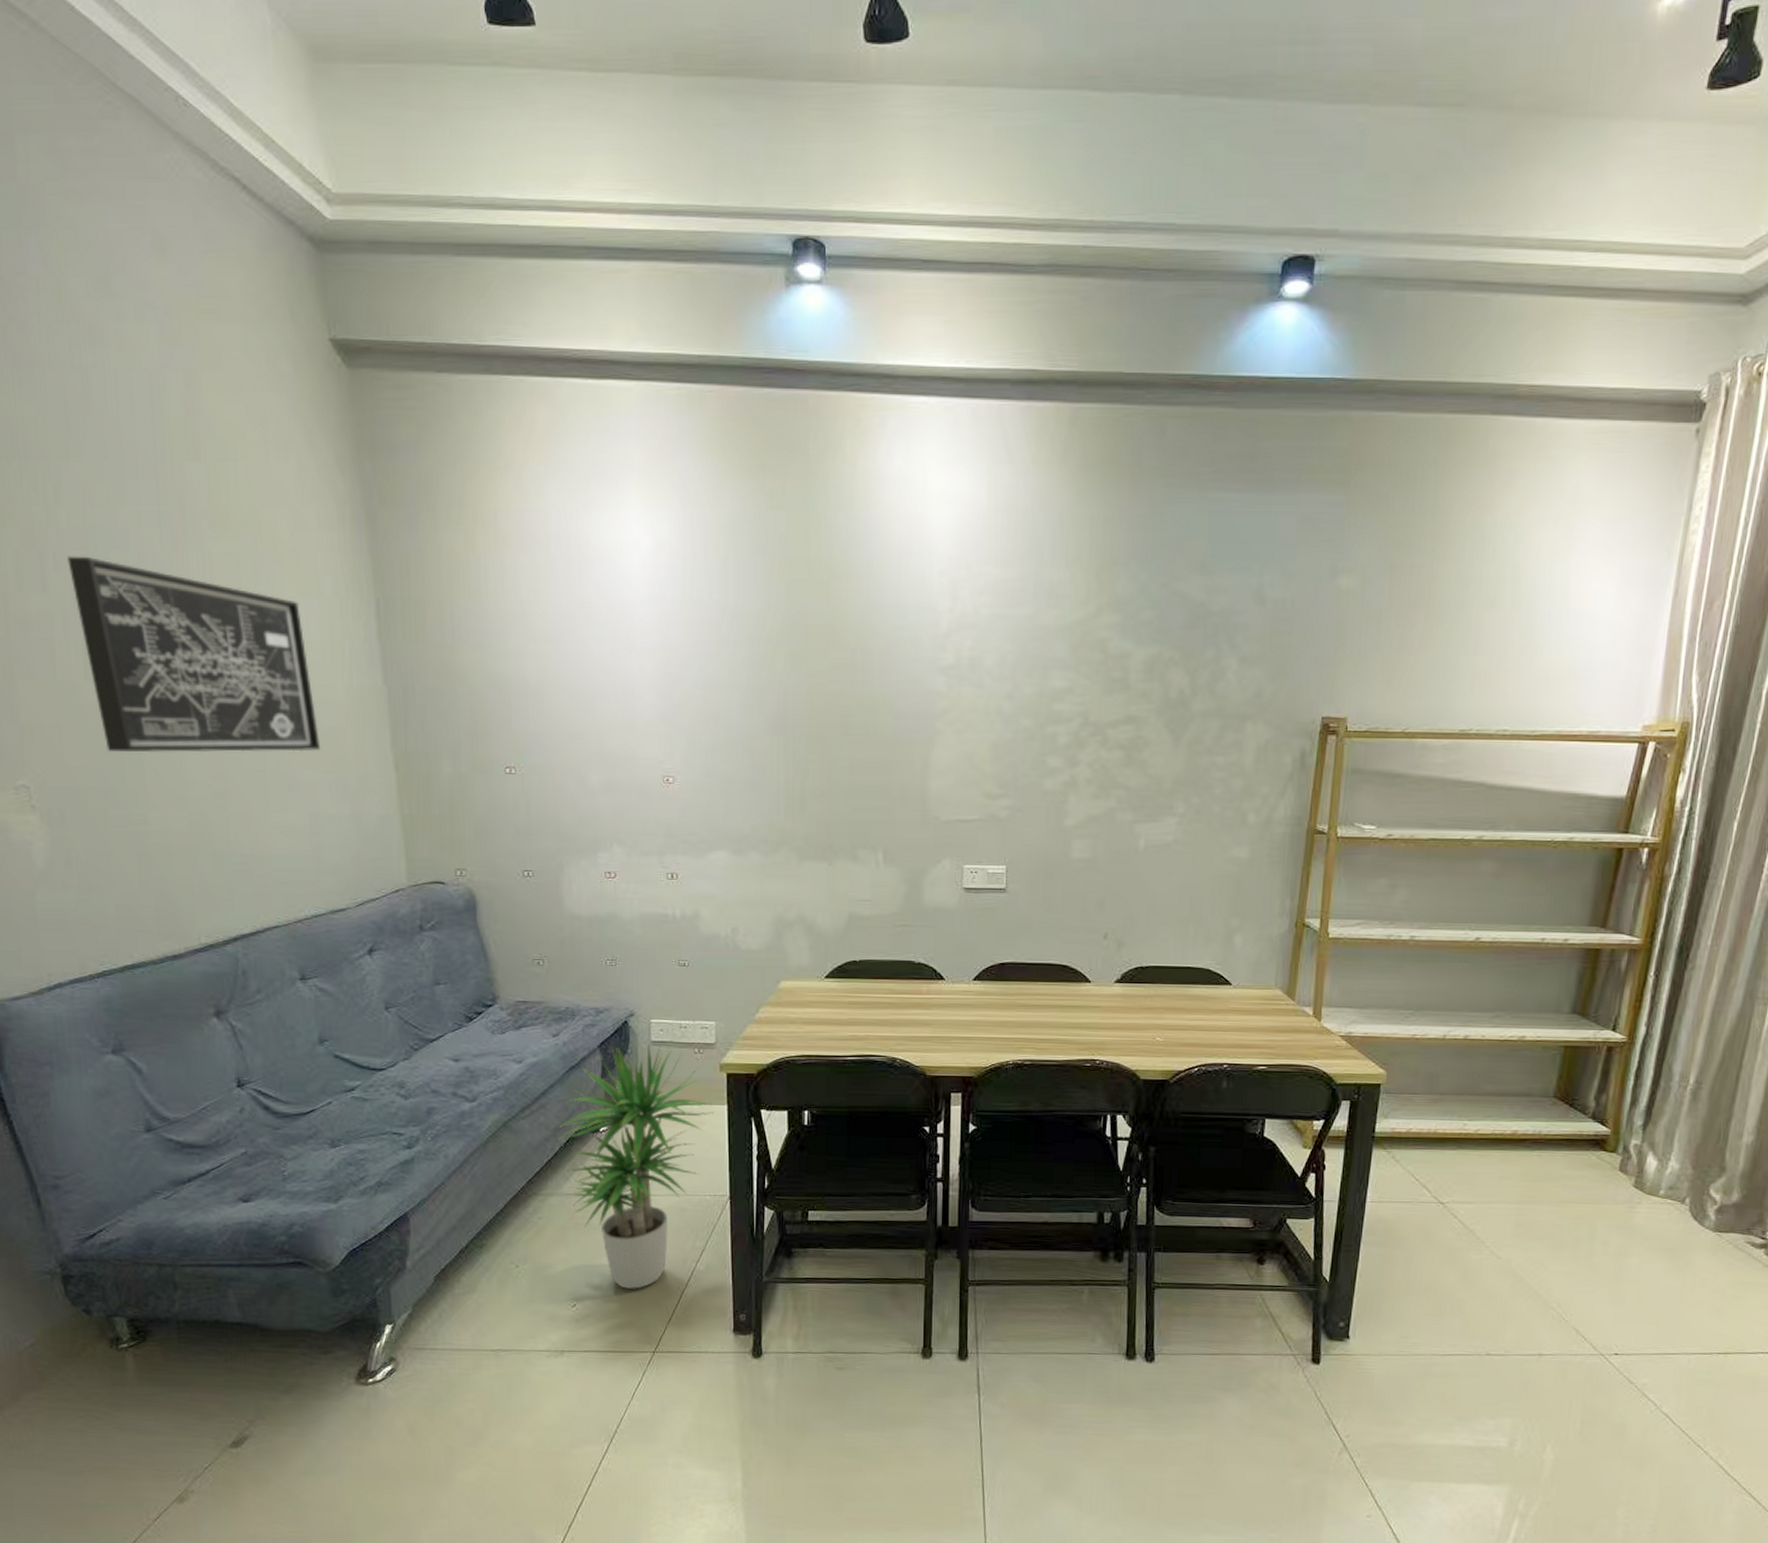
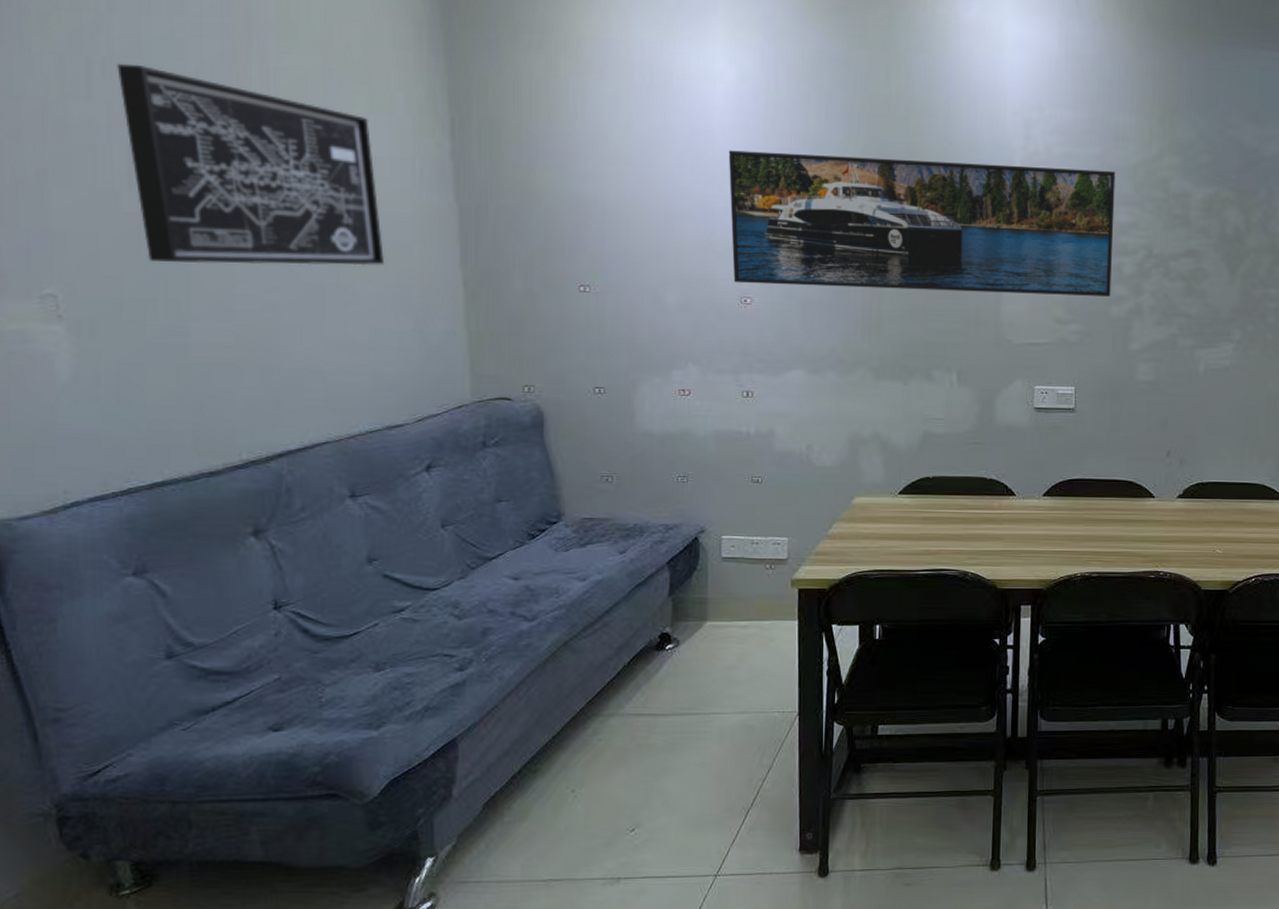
potted plant: present [559,1043,714,1289] -> none [622,559,785,811]
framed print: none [646,623,1049,769] -> present [728,150,1116,297]

